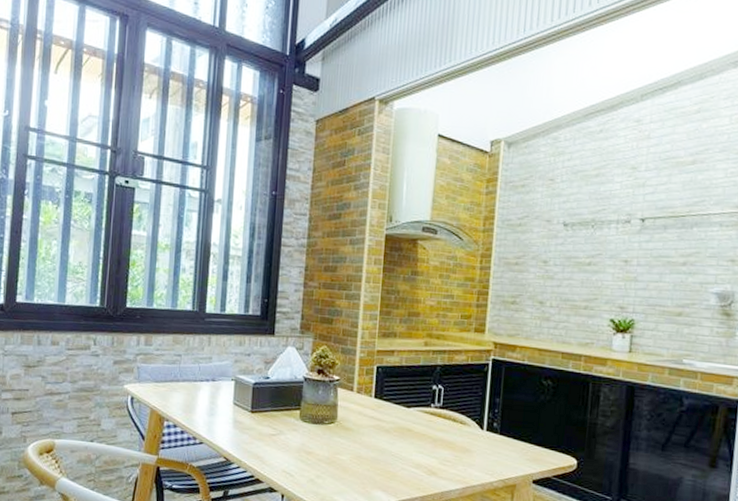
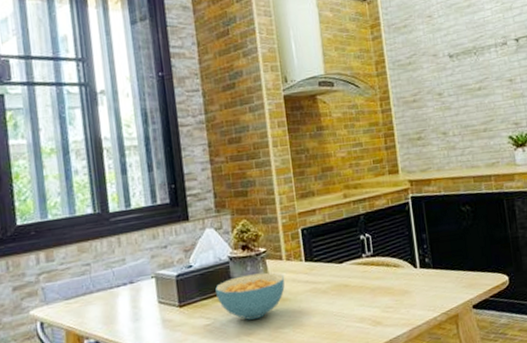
cereal bowl: none [286,397,352,441] -> present [215,272,285,320]

